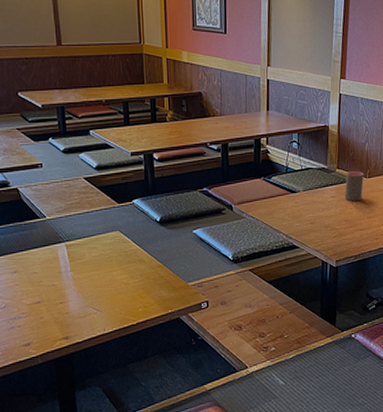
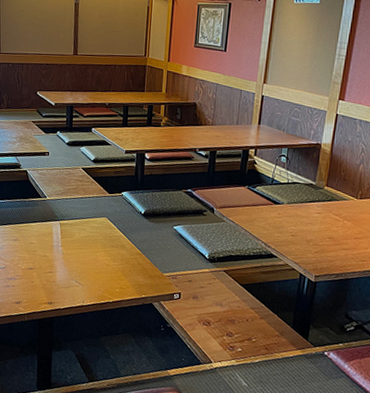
cup: present [344,171,364,202] -> none [331,190,354,221]

